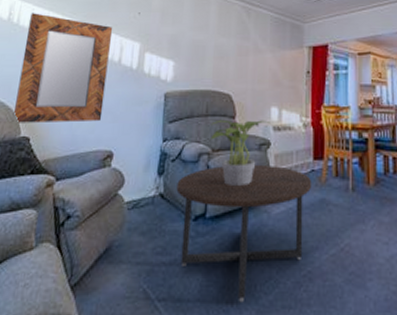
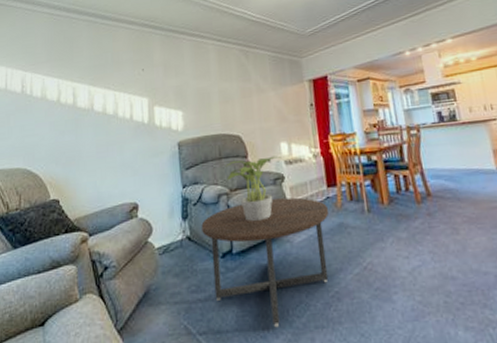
home mirror: present [12,13,113,123] -> none [40,82,123,188]

